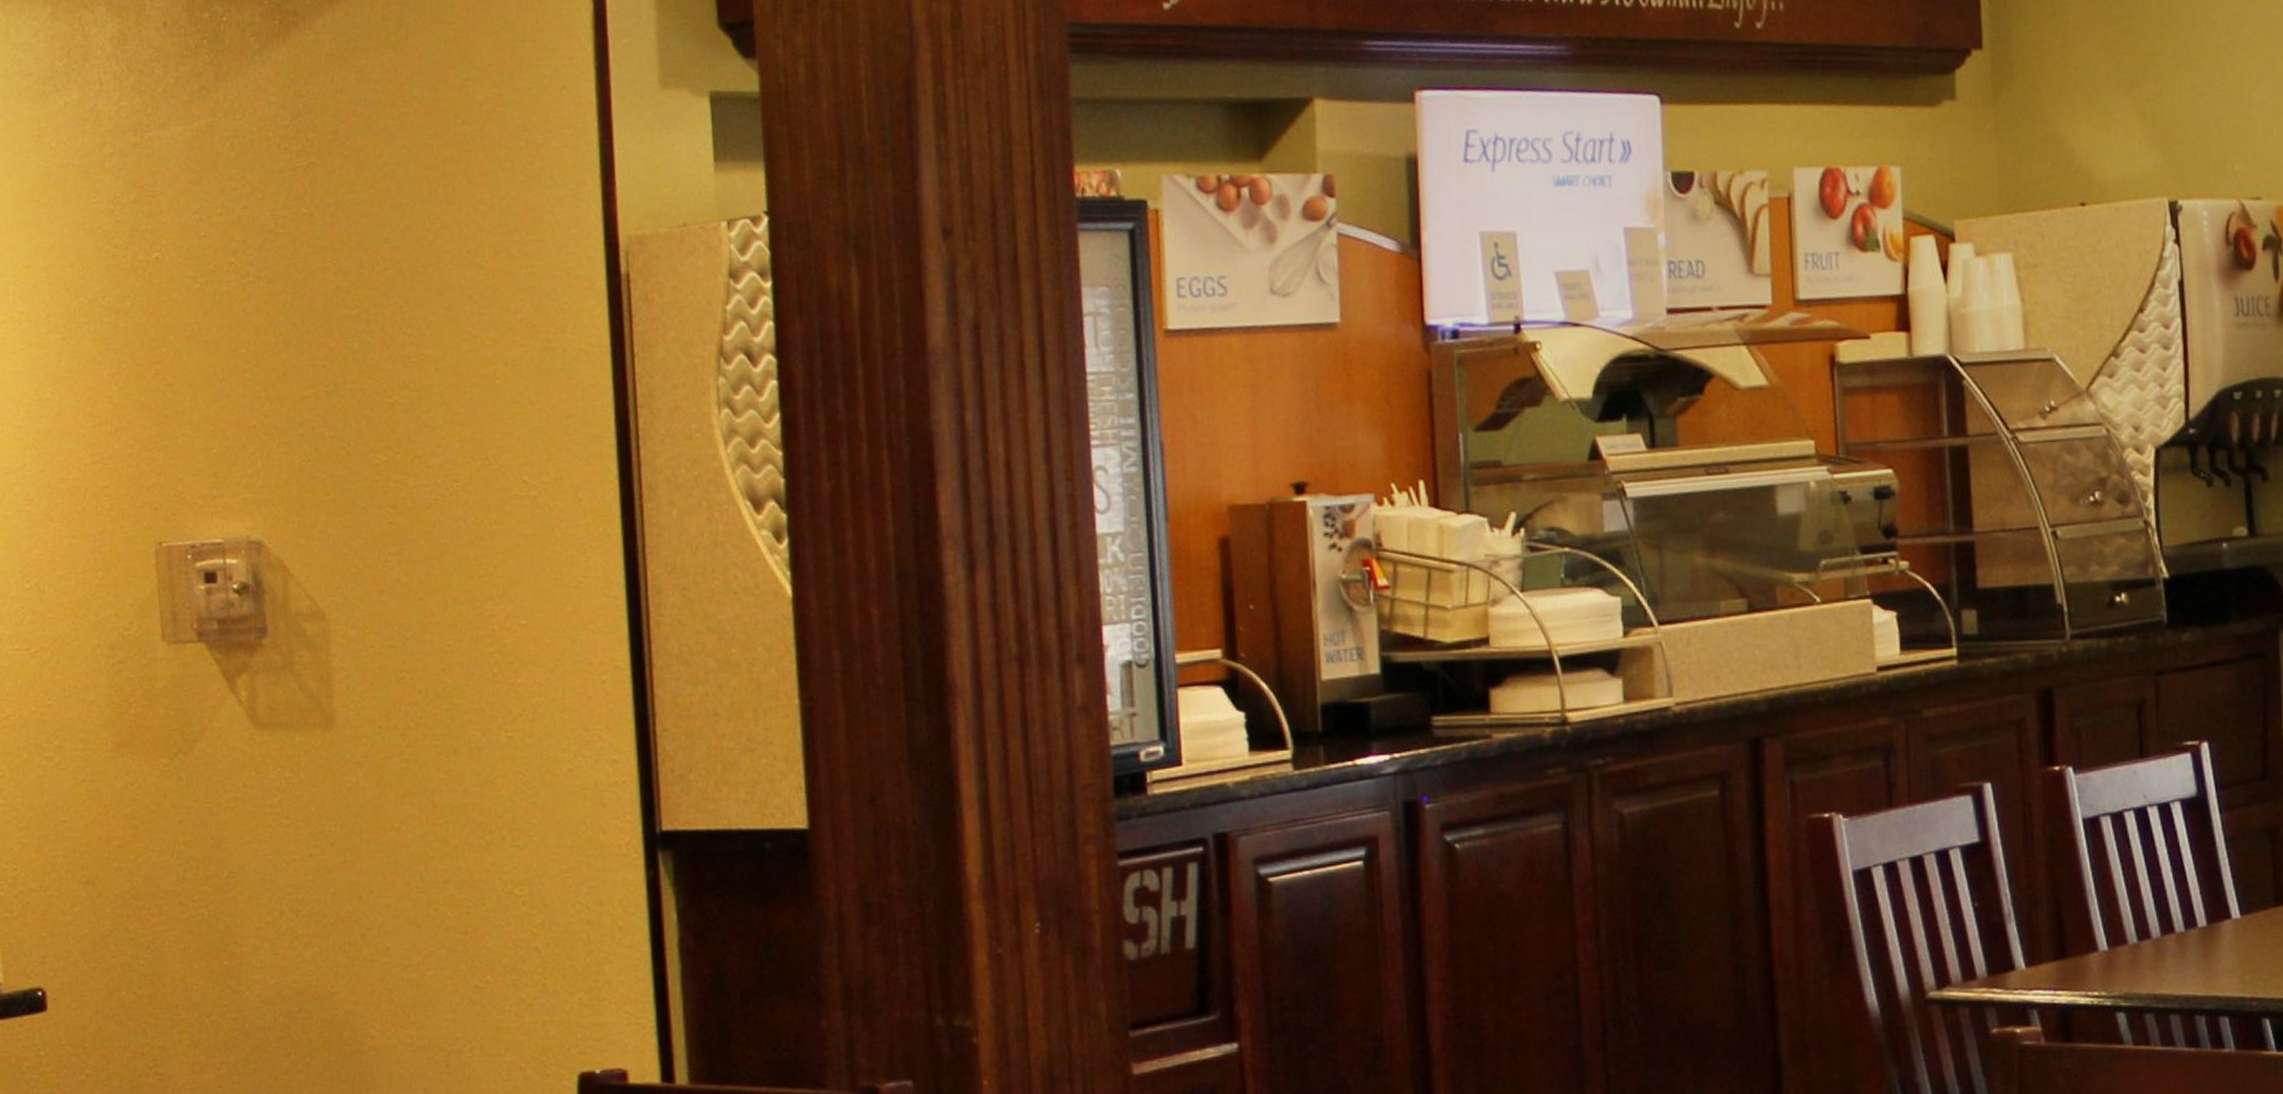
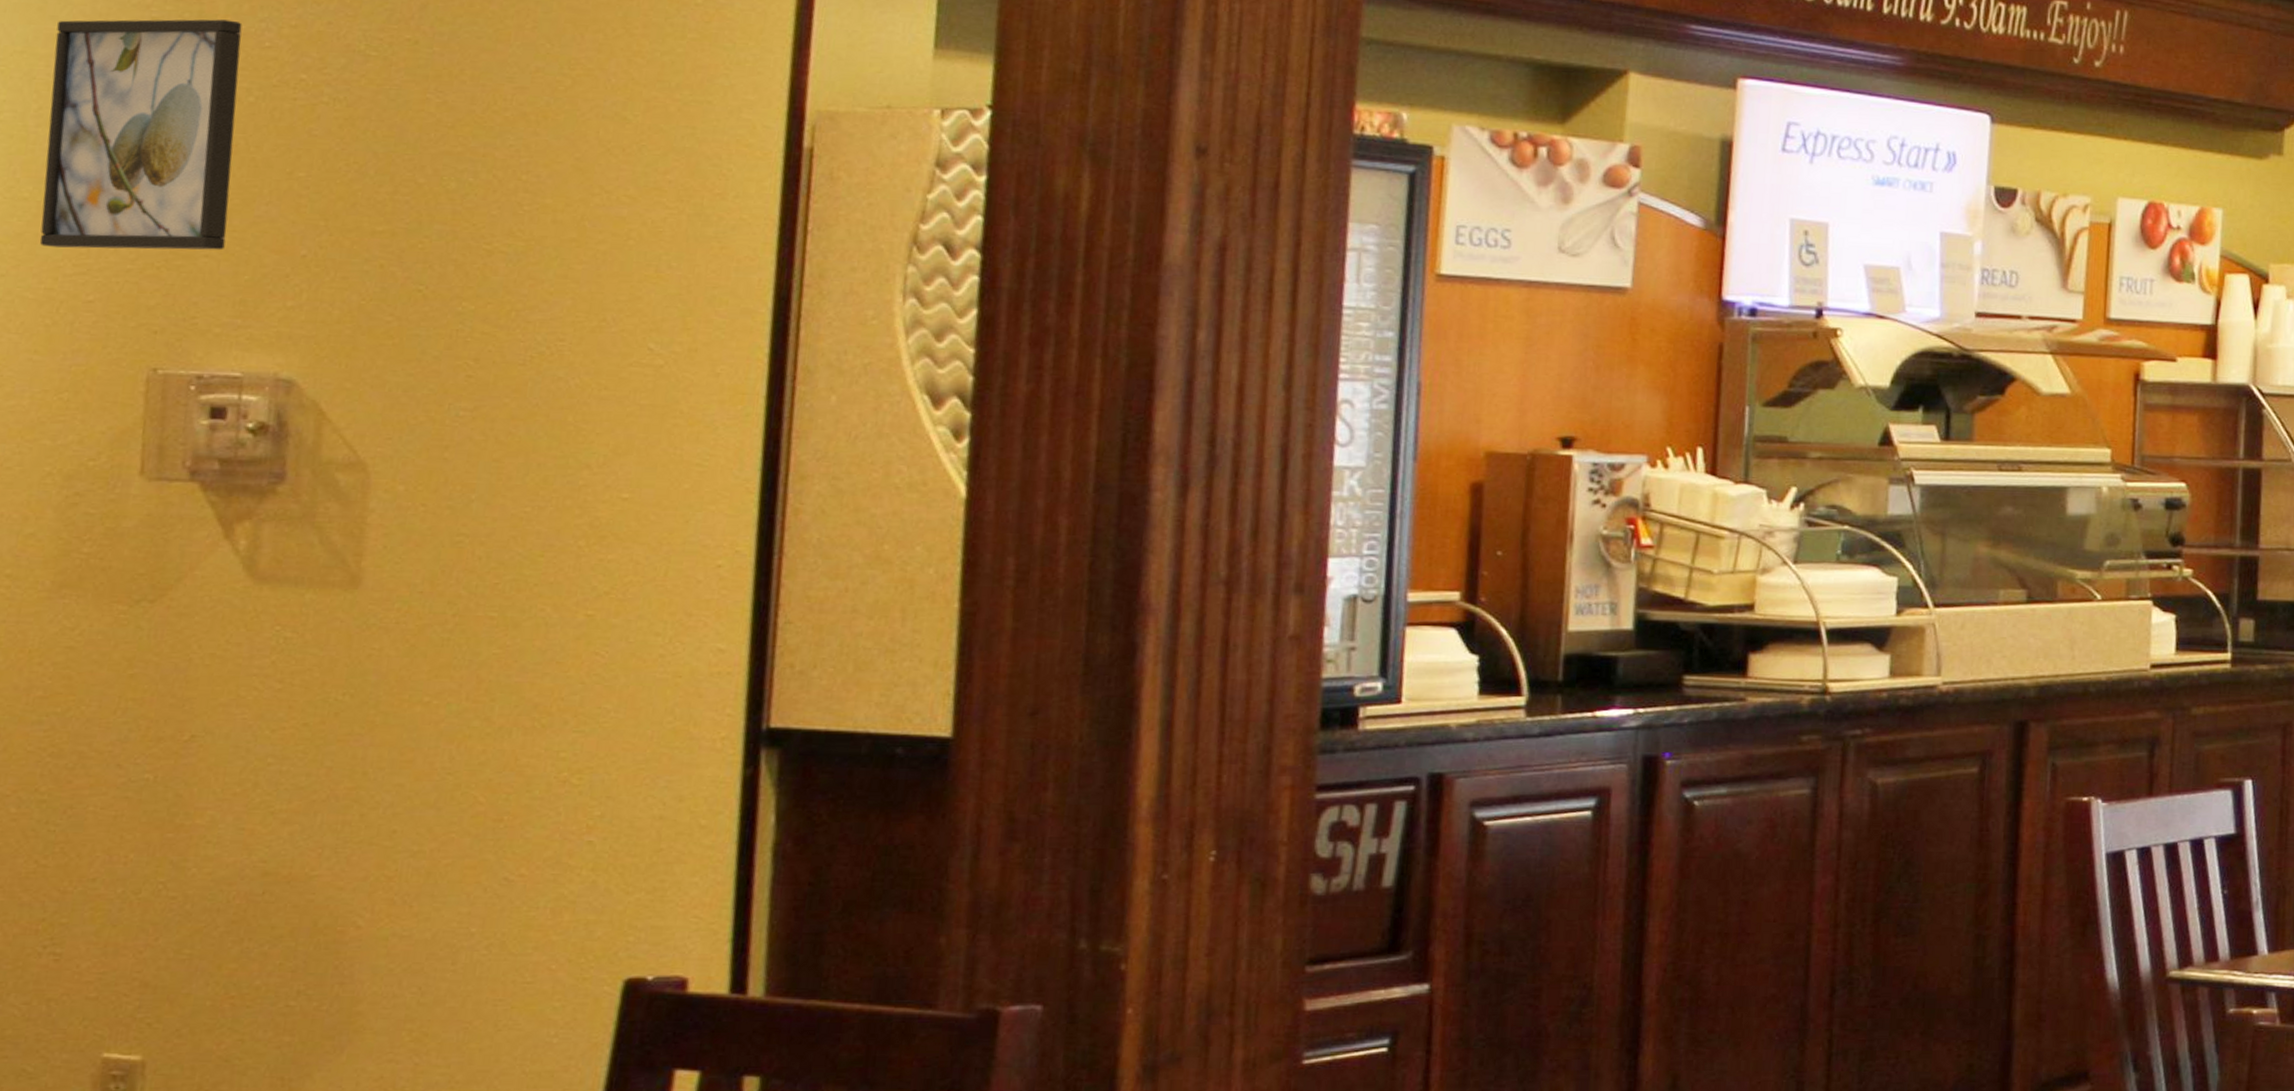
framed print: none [50,215,196,441] -> present [39,19,243,250]

